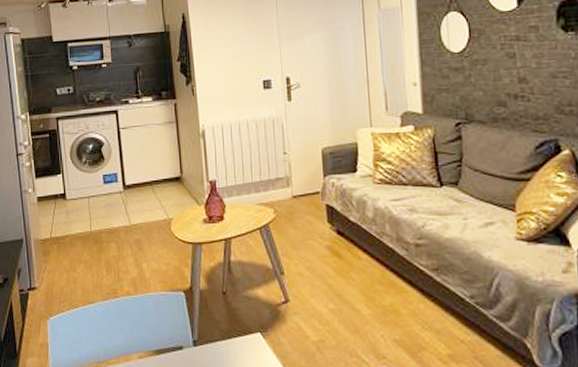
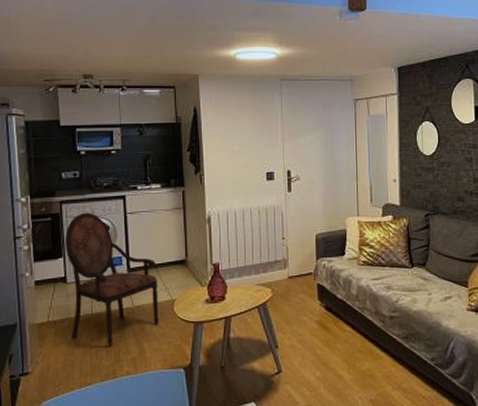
armchair: none [63,128,156,264] -> present [65,212,159,346]

